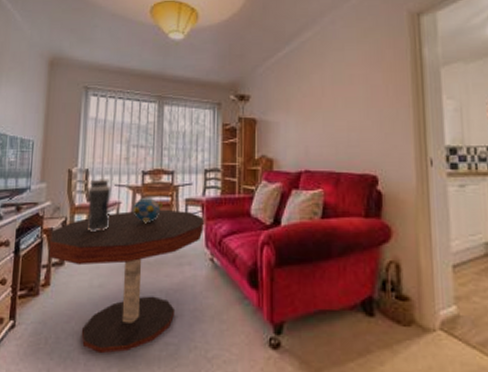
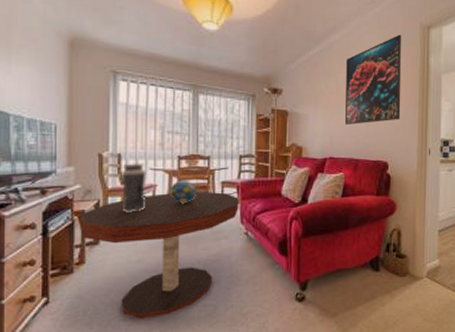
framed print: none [321,25,390,133] -> present [345,34,402,126]

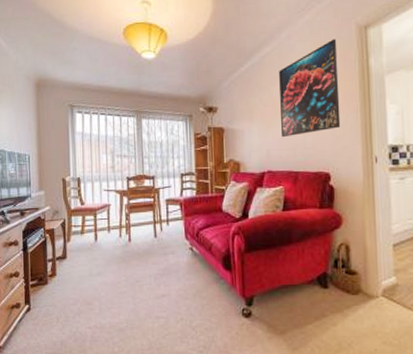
coffee table: present [81,192,239,319] -> none [52,209,183,328]
vase: present [120,162,147,212] -> none [80,184,103,230]
decorative bowl: present [169,180,200,204] -> none [121,199,148,221]

